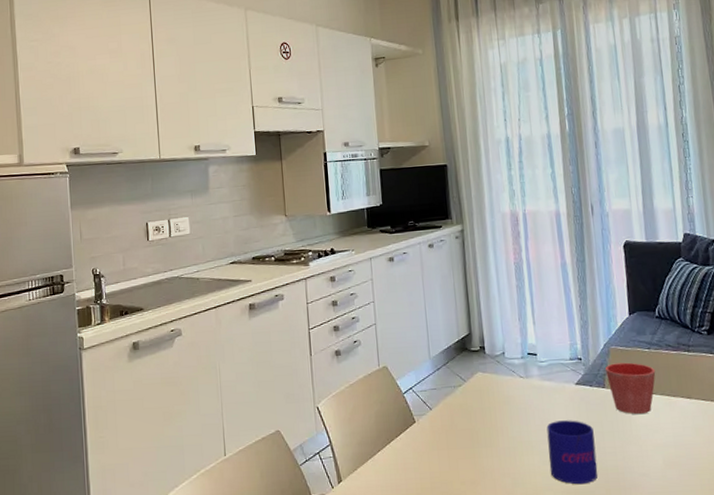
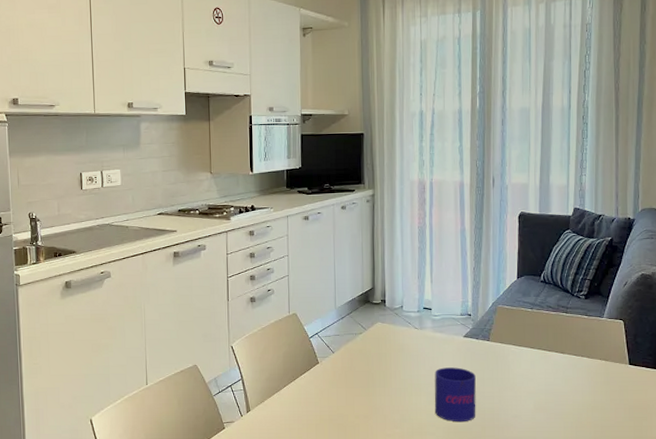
flower pot: present [604,362,656,415] -> none [491,320,536,365]

